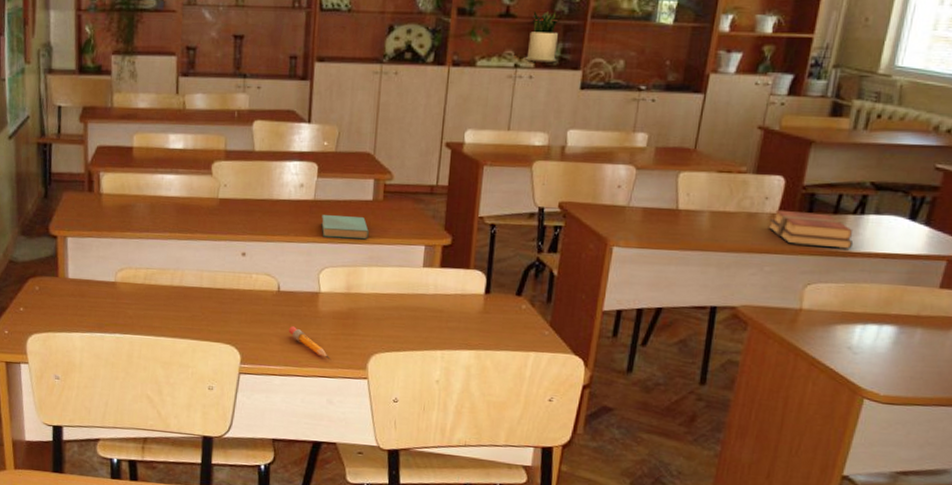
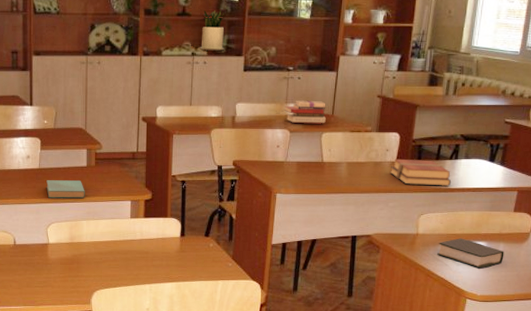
pencil: present [288,326,332,360] -> none [24,273,62,298]
books: none [631,128,687,162] -> present [285,100,326,125]
book: none [827,318,922,361] -> present [437,238,504,269]

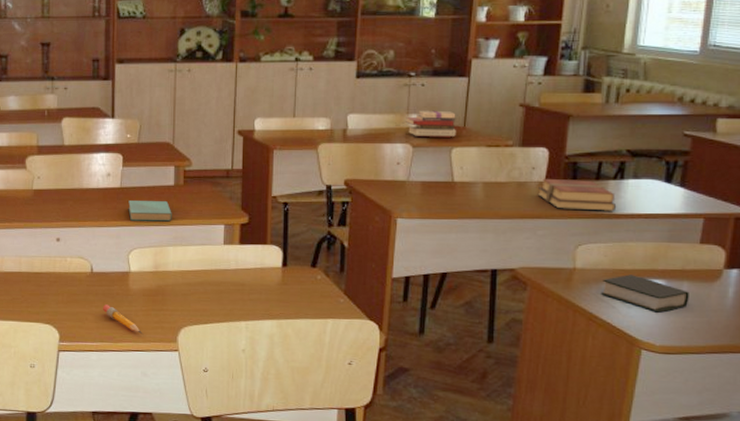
pencil: none [24,273,62,298] -> present [102,304,144,335]
planter: present [198,9,225,51] -> none [303,9,335,55]

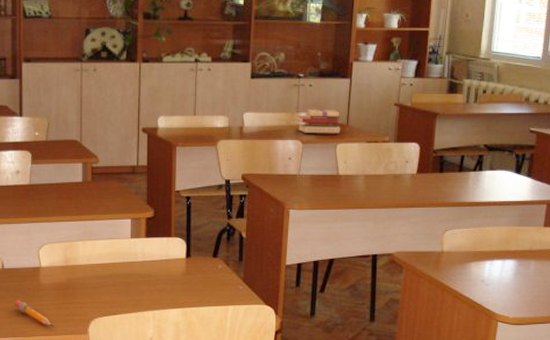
book: present [128,201,172,222] -> none [38,197,81,217]
books: present [537,178,617,211] -> none [410,171,477,200]
book: present [601,274,689,313] -> none [464,256,536,289]

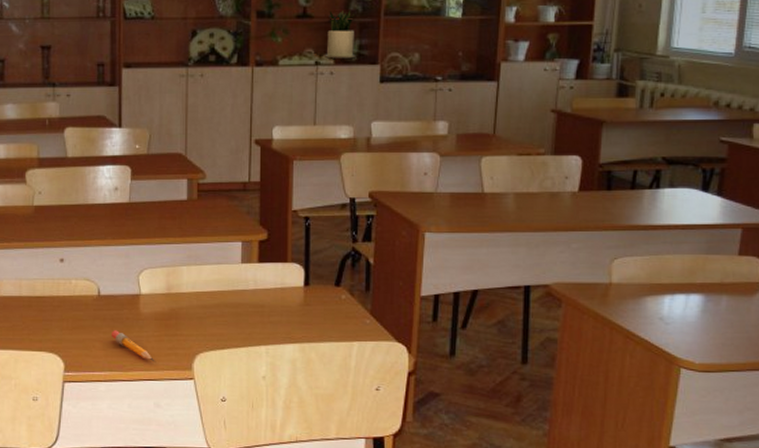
planter: none [202,13,231,57] -> present [323,9,357,59]
books: present [296,109,340,136] -> none [433,117,485,147]

